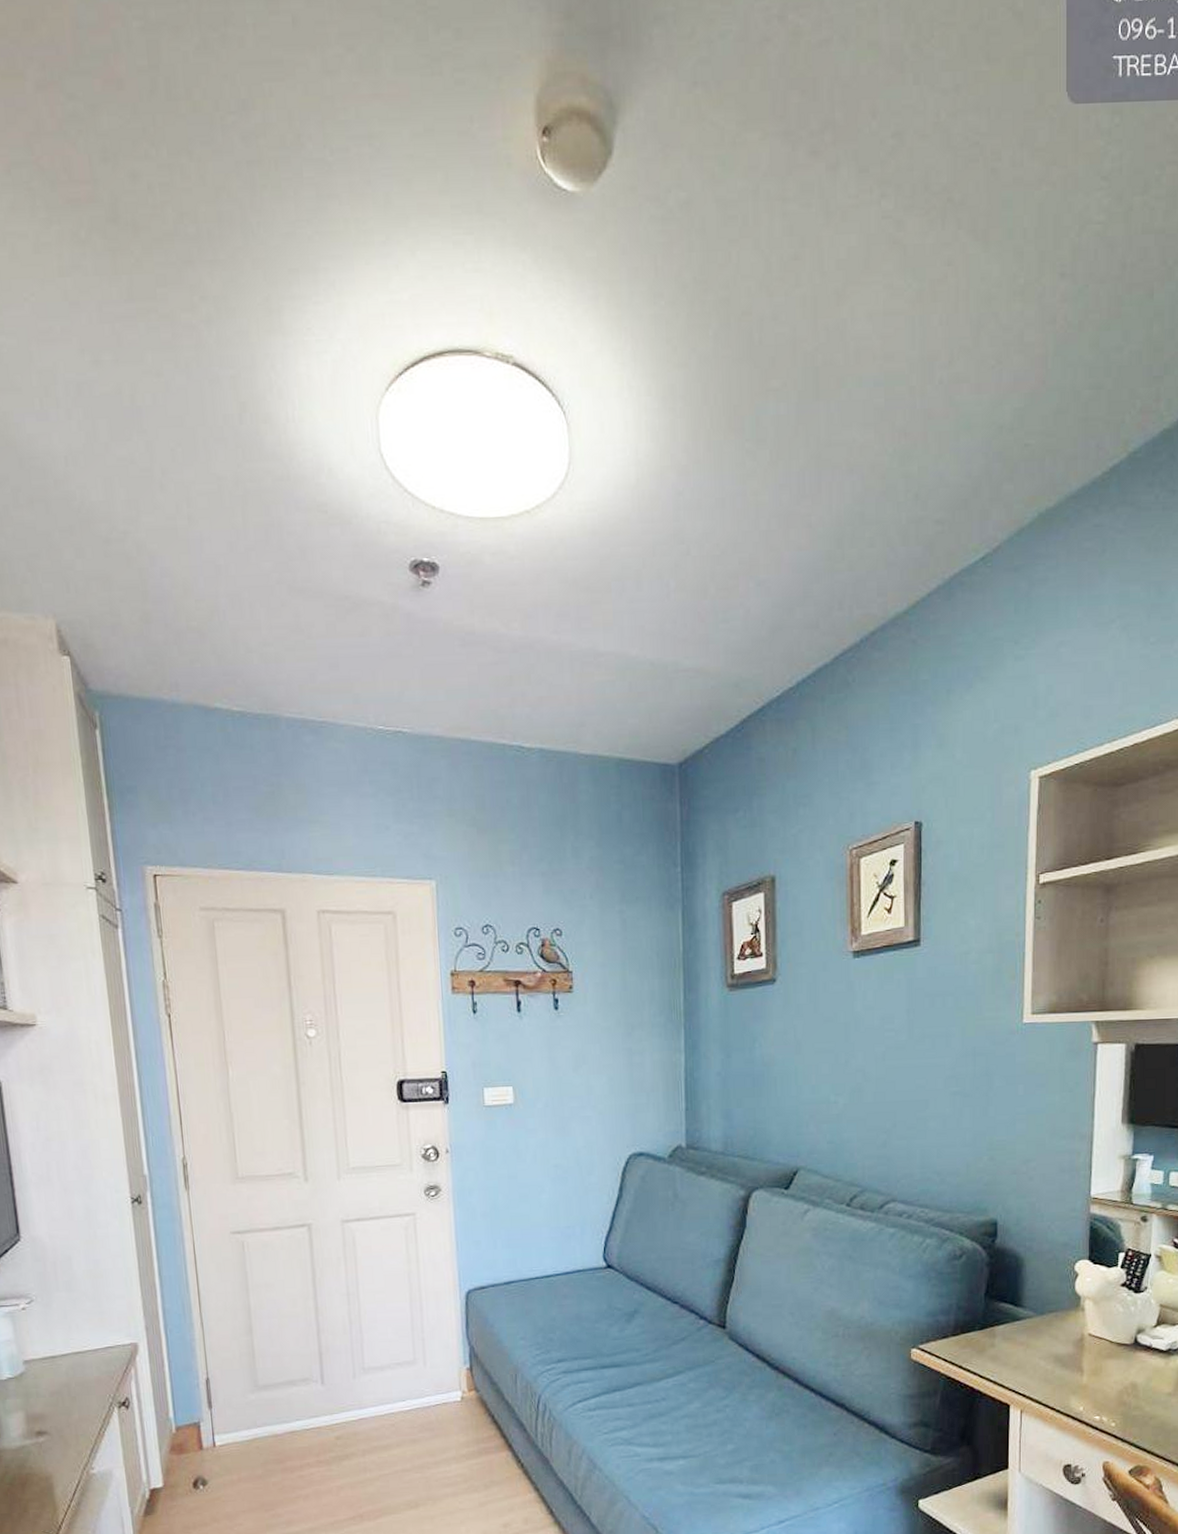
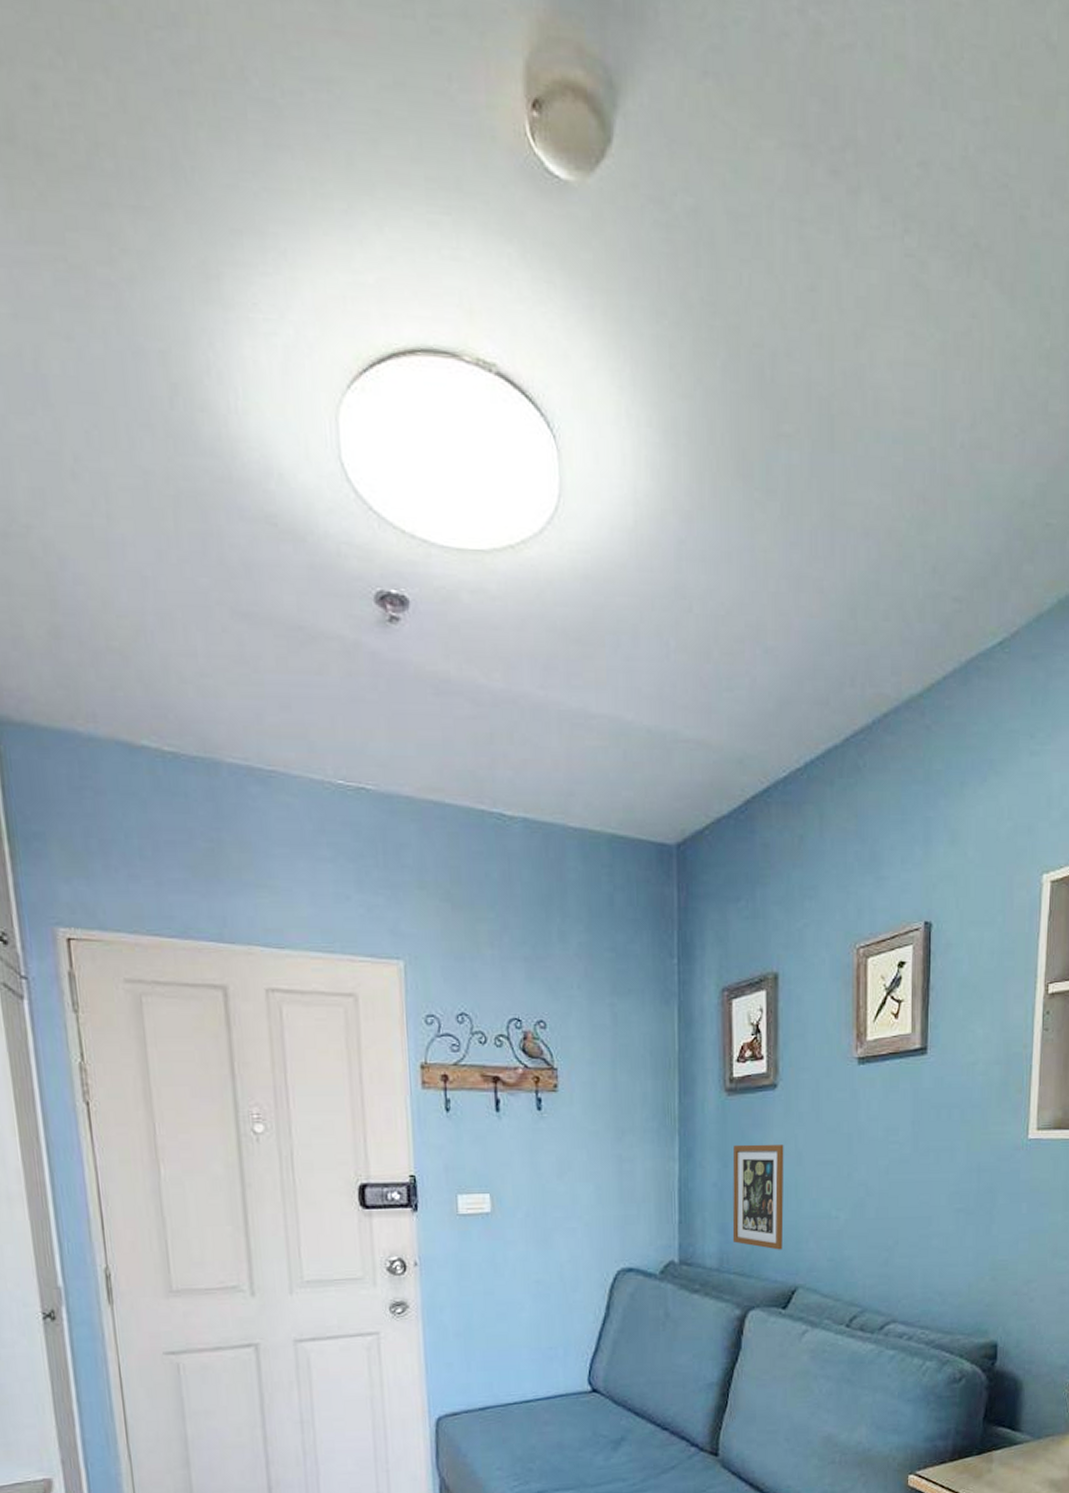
picture frame: none [735,1034,785,1134] -> present [732,1144,784,1250]

